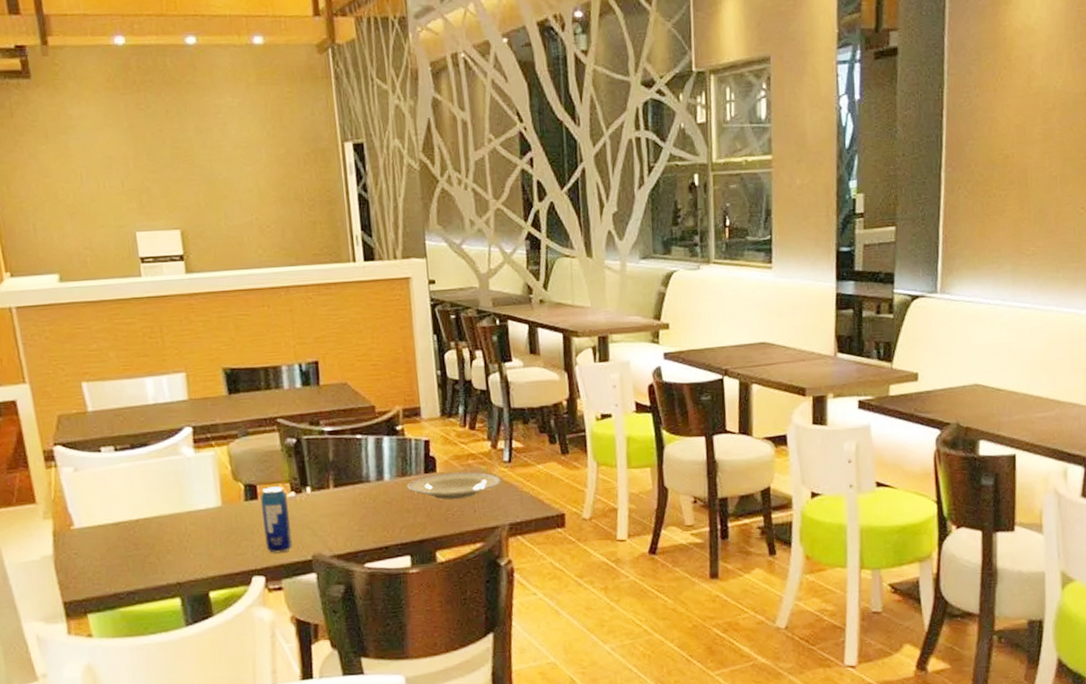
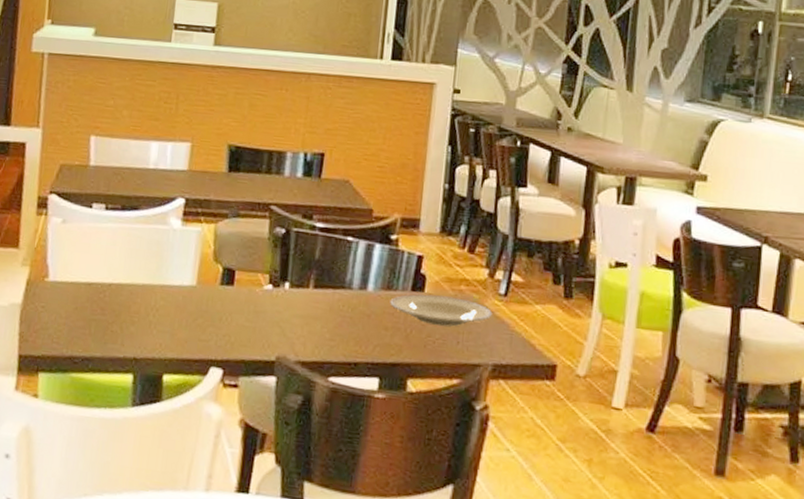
beverage can: present [260,486,293,553] -> none [231,274,264,348]

